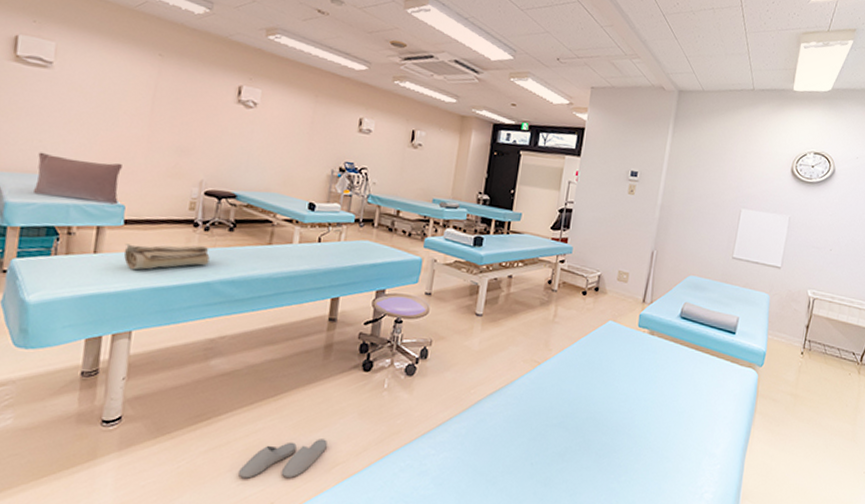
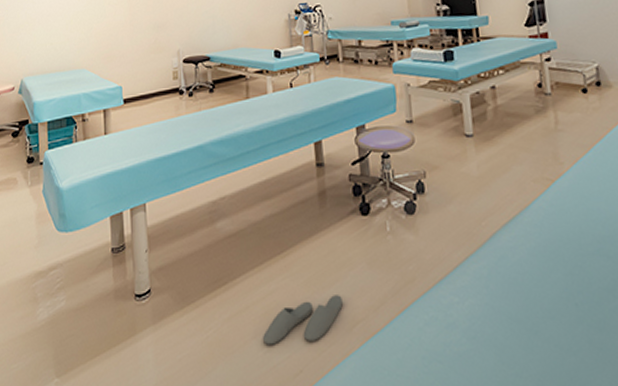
pillow: present [32,152,122,205] -> none [52,49,116,91]
towel: present [123,244,210,270] -> none [127,110,198,145]

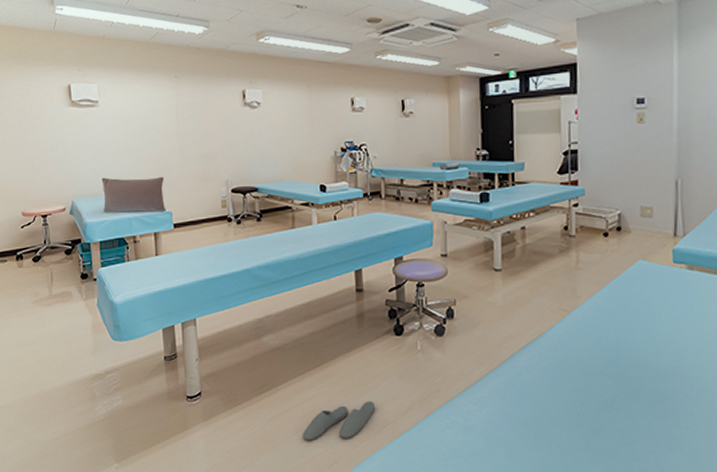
pillow: none [52,49,116,91] -> present [101,176,166,213]

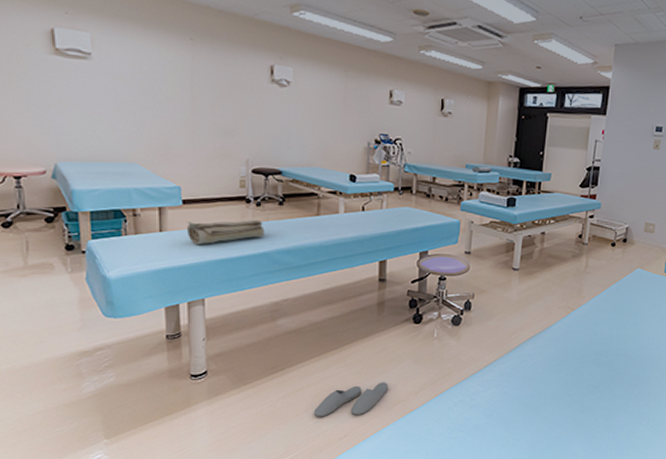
pillow: present [101,176,166,213] -> none [94,141,174,187]
towel: none [177,237,246,266] -> present [186,219,265,245]

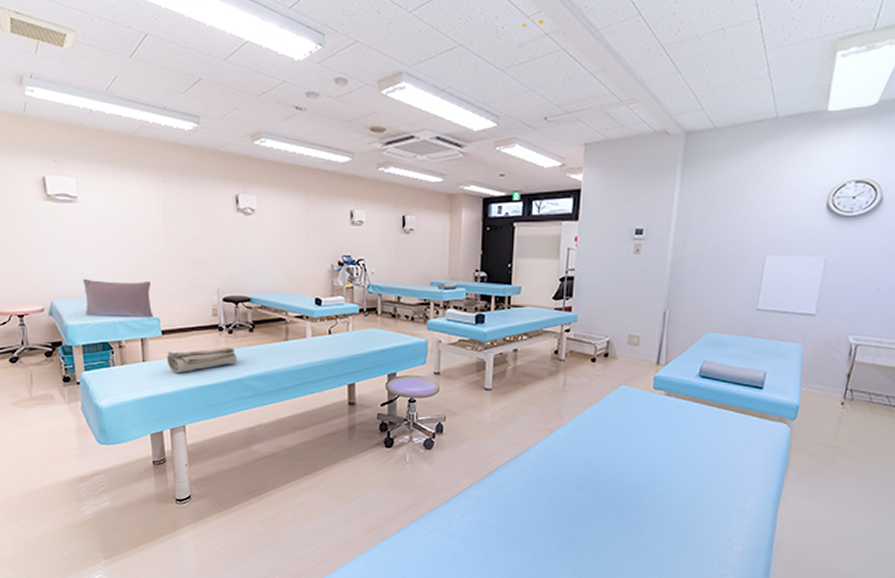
pillow: none [94,141,174,187] -> present [83,279,154,318]
slippers: present [313,382,388,417] -> none [291,507,362,542]

